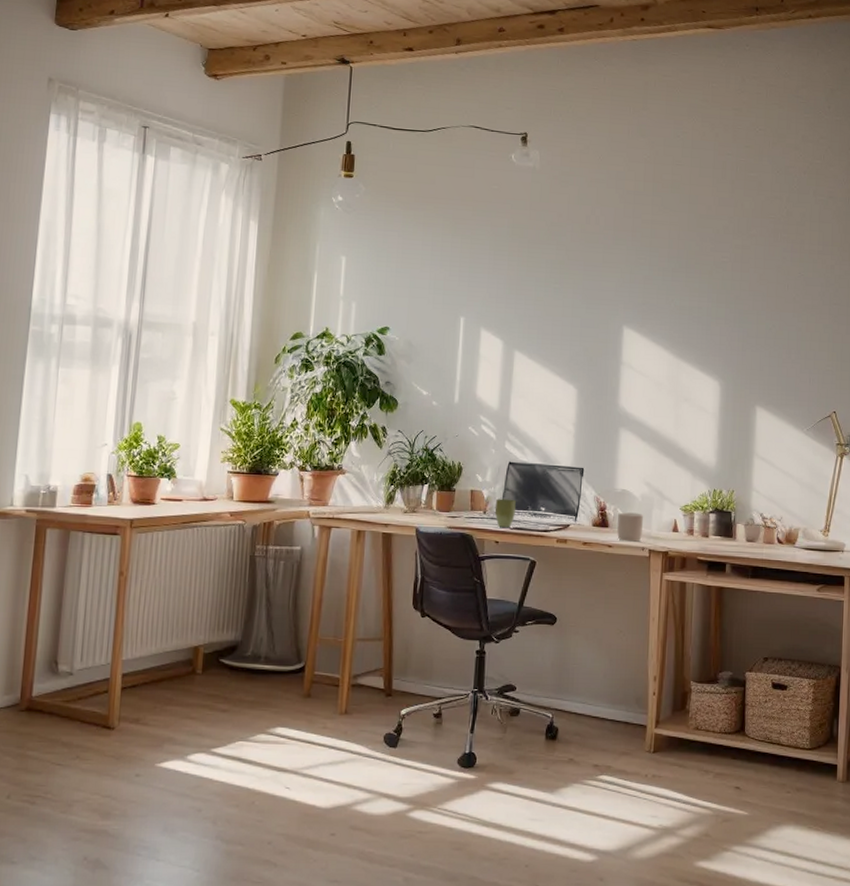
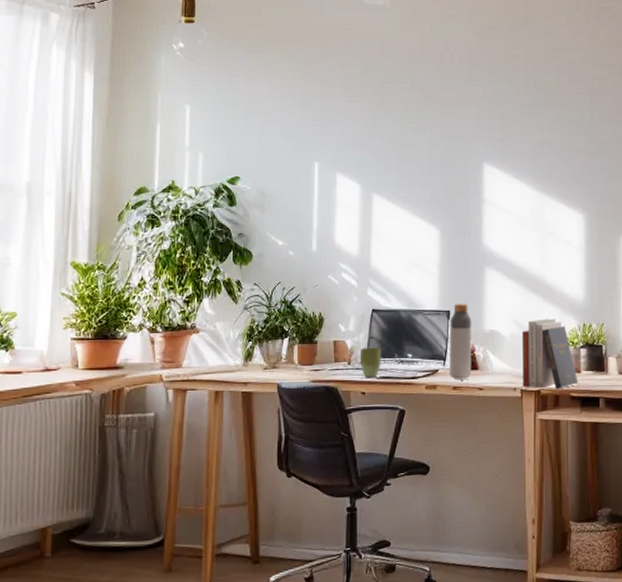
bottle: none [580,461,605,537] -> present [450,303,472,380]
mug: present [617,512,644,542] -> none [488,353,514,383]
books: none [651,482,706,552] -> present [521,318,578,390]

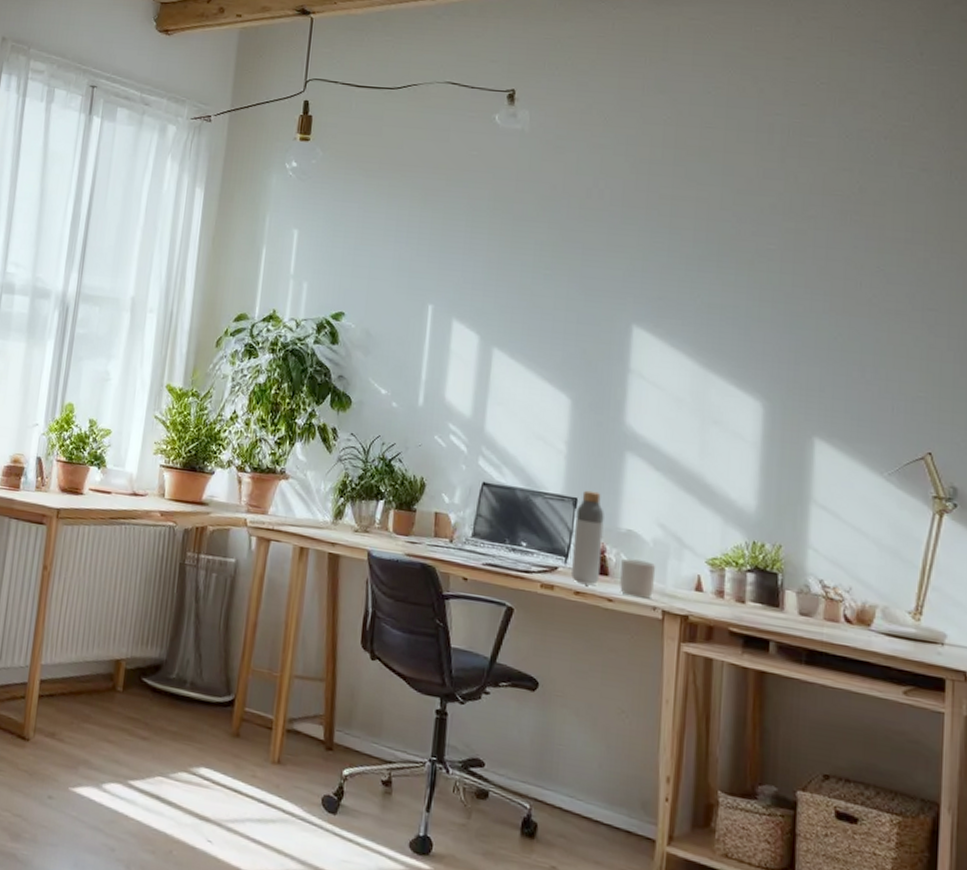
mug: present [359,347,382,377] -> none [463,525,491,562]
mug: none [488,353,514,383] -> present [620,558,656,599]
books: present [521,318,578,390] -> none [665,526,741,619]

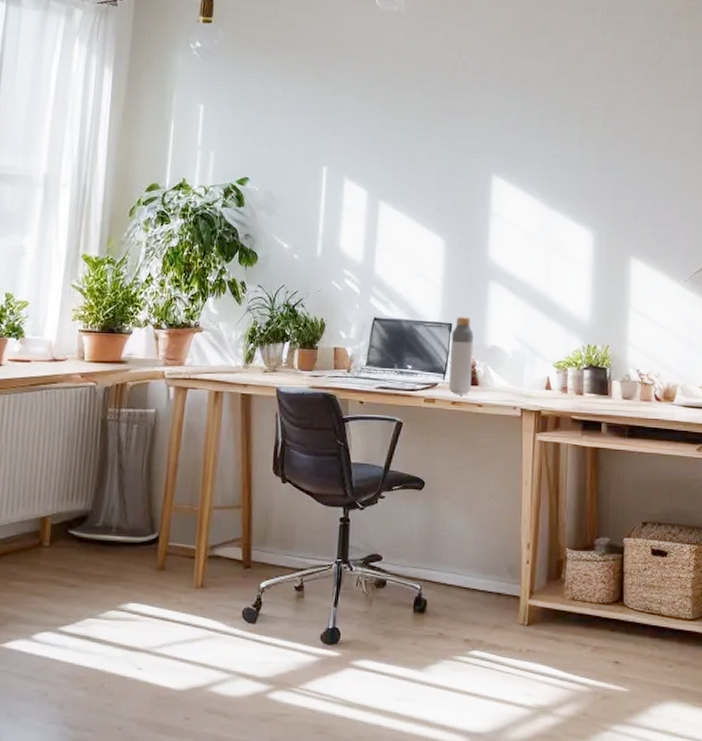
mug: present [620,558,656,599] -> none [487,369,515,401]

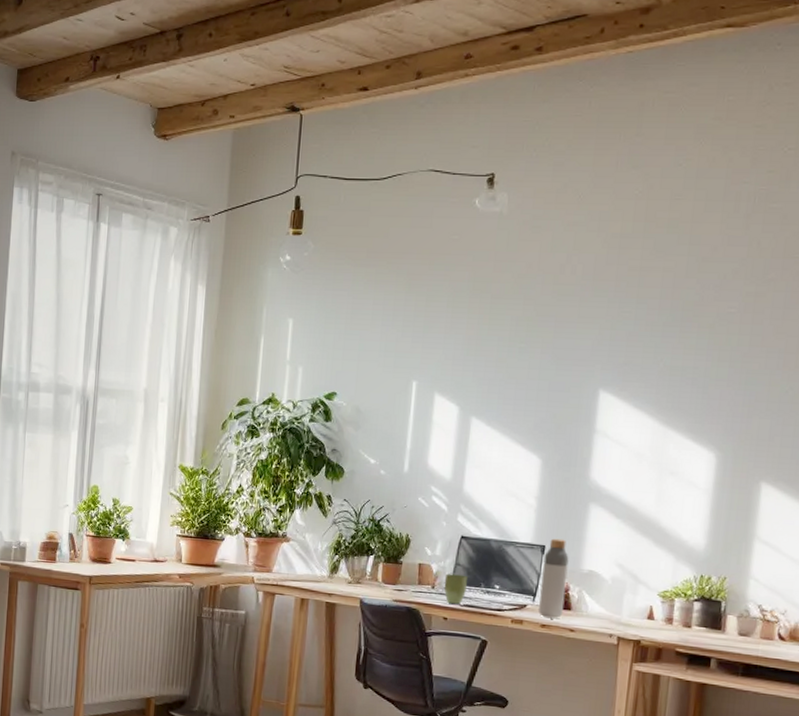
mug: none [359,356,382,386] -> present [444,573,469,604]

